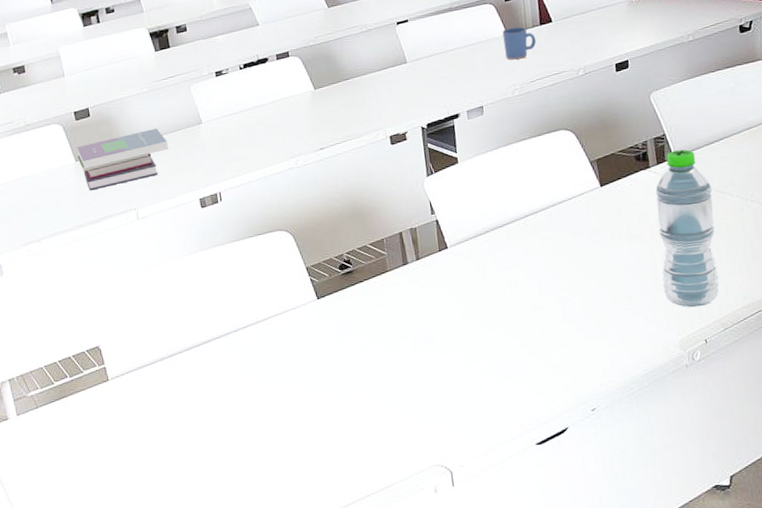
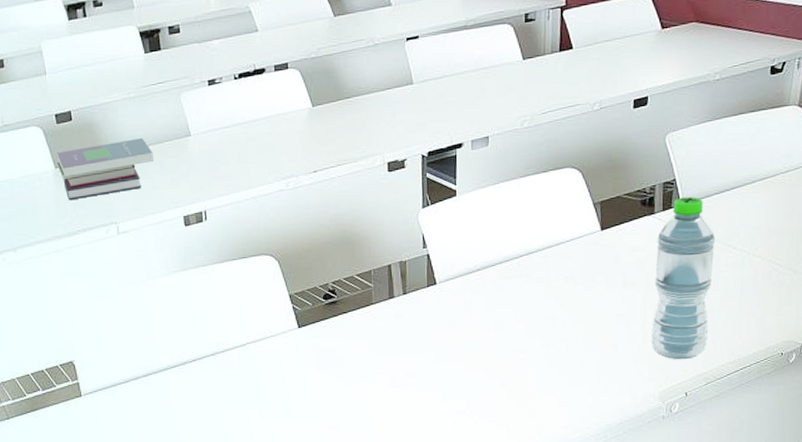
mug: present [502,26,537,60] -> none [518,51,554,88]

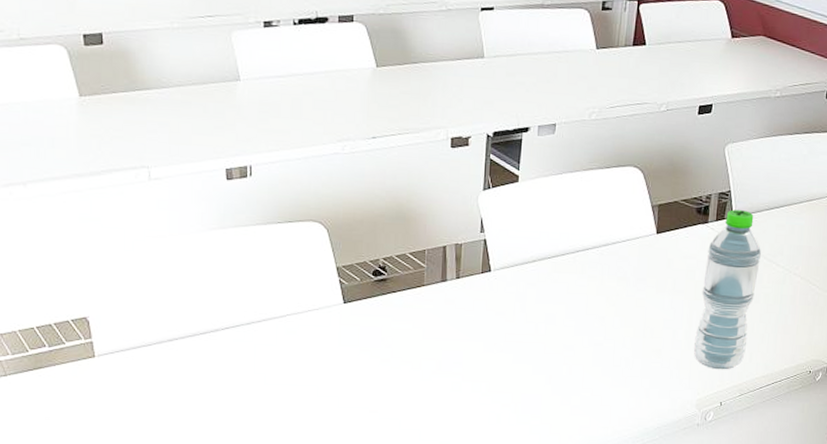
books: present [57,138,154,201] -> none [82,75,196,136]

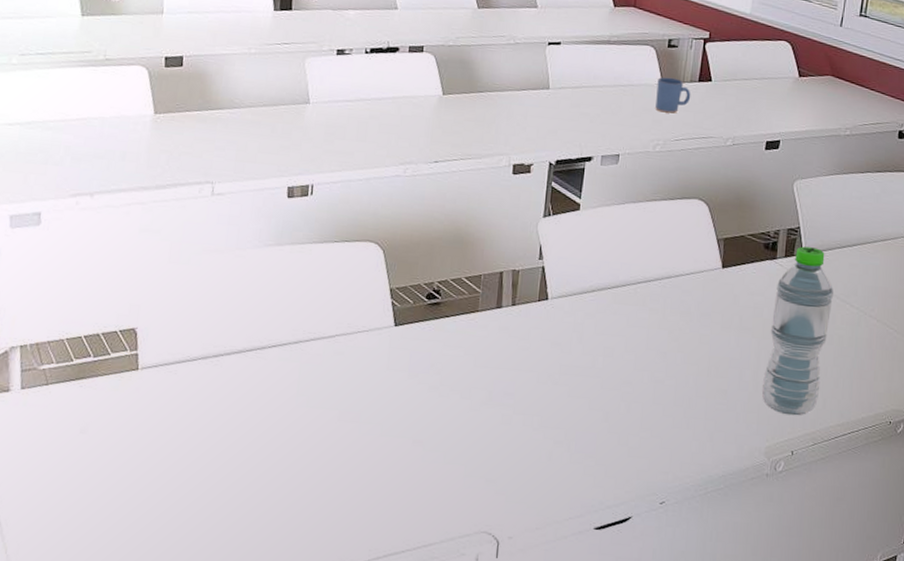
mug: none [590,41,626,80] -> present [655,77,691,114]

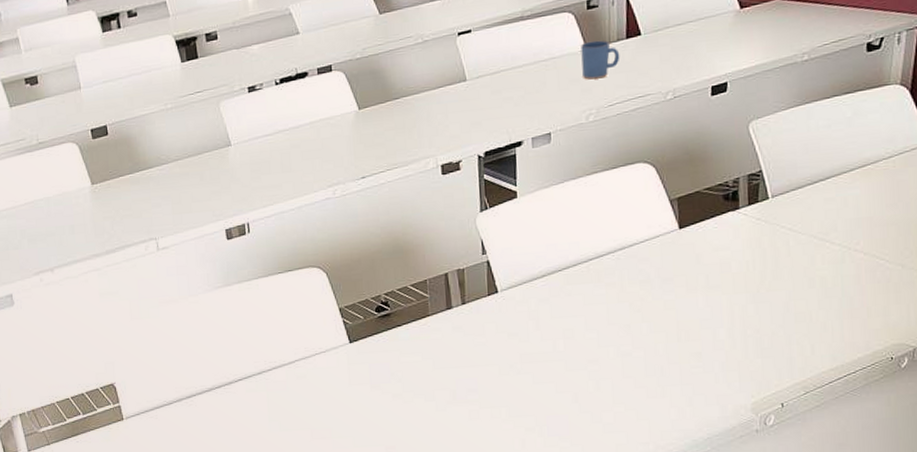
water bottle: present [761,246,834,416] -> none [739,189,810,368]

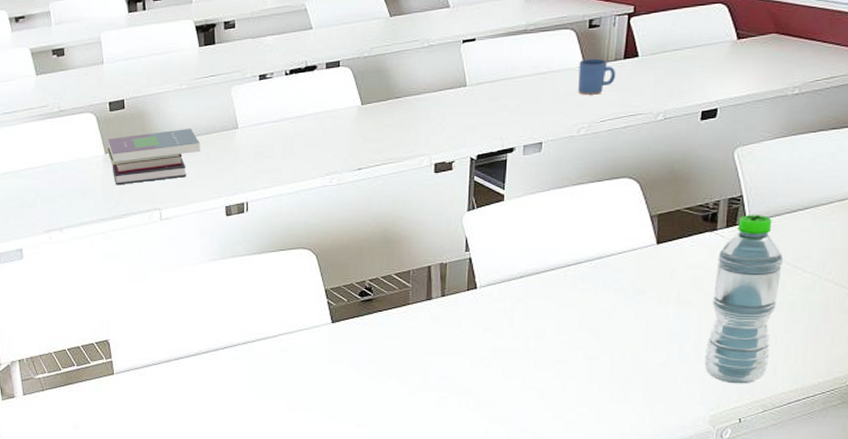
books: none [93,150,193,218] -> present [107,129,200,185]
water bottle: none [739,189,810,368] -> present [704,215,784,384]

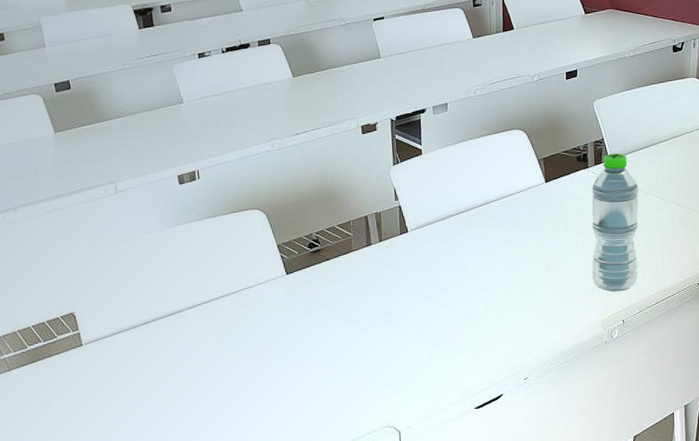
books: present [107,129,200,185] -> none [56,105,149,163]
mug: present [578,58,616,95] -> none [469,31,499,62]

